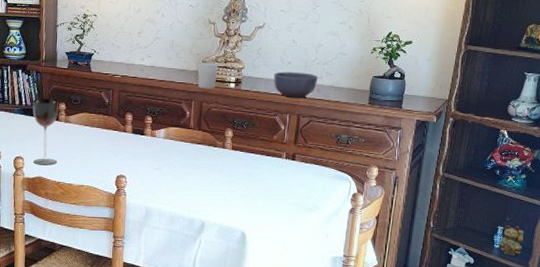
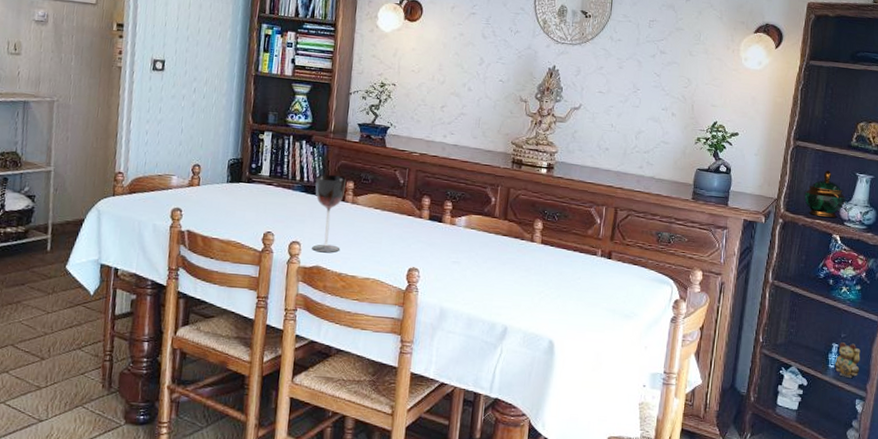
candle holder: present [197,62,218,89] -> none [505,143,529,174]
bowl: present [273,71,318,99] -> none [589,158,638,190]
decorative jar: none [473,72,514,115] -> present [804,171,846,218]

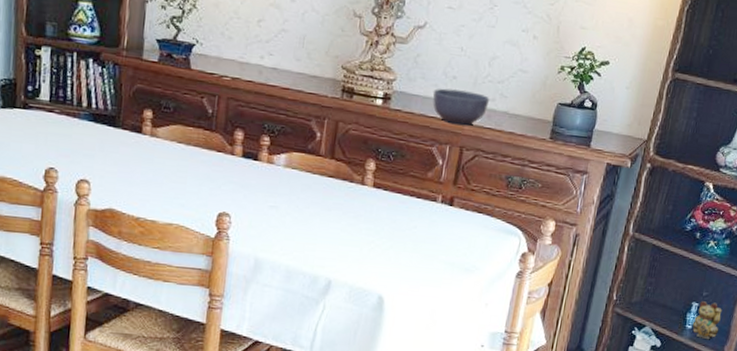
wineglass: present [312,174,346,253] -> none [104,100,143,194]
bowl: none [589,158,638,190] -> present [432,88,490,127]
decorative jar: present [804,171,846,218] -> none [677,108,725,164]

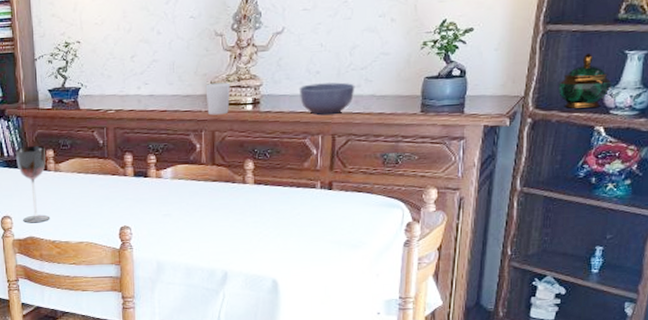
wineglass: none [104,100,143,194] -> present [16,145,49,223]
candle holder: none [333,67,362,105] -> present [205,82,230,115]
decorative jar: none [677,108,725,164] -> present [557,54,612,109]
decorative figurine: present [692,301,722,340] -> none [598,244,631,282]

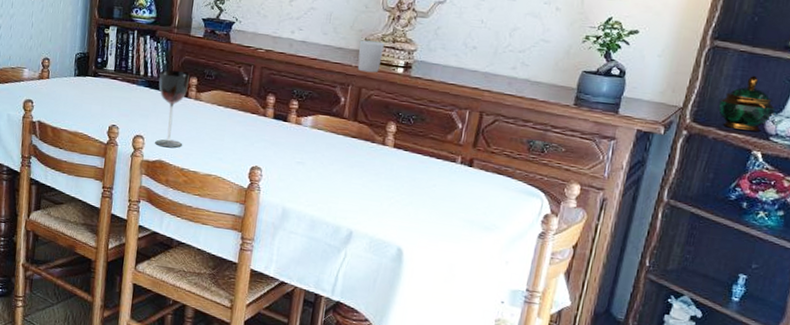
bowl: present [299,82,355,116] -> none [452,57,511,93]

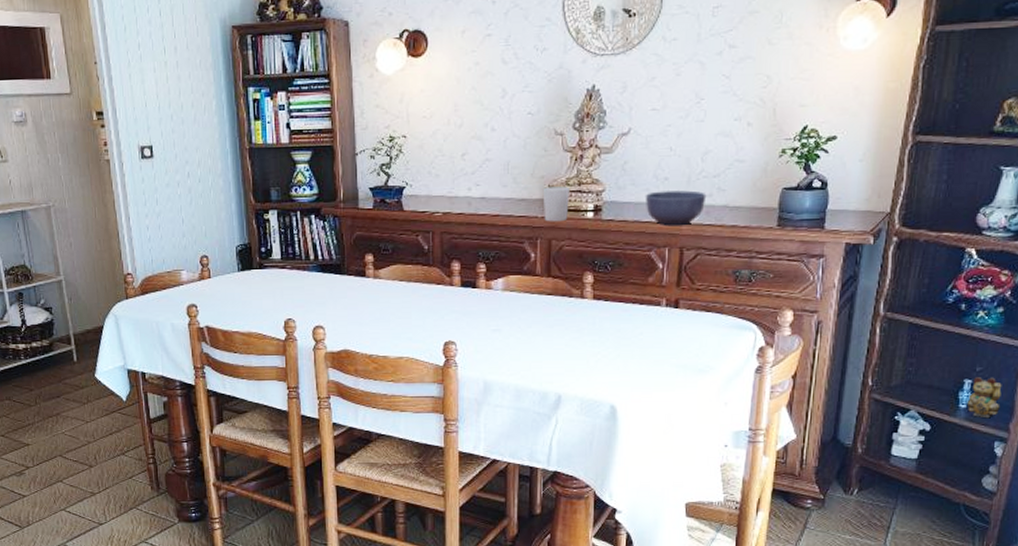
wineglass: present [155,69,189,148] -> none [331,248,366,335]
bowl: none [452,57,511,93] -> present [645,190,707,226]
decorative jar: present [718,76,776,132] -> none [926,169,986,229]
decorative figurine: none [739,273,776,315] -> present [966,377,1002,419]

